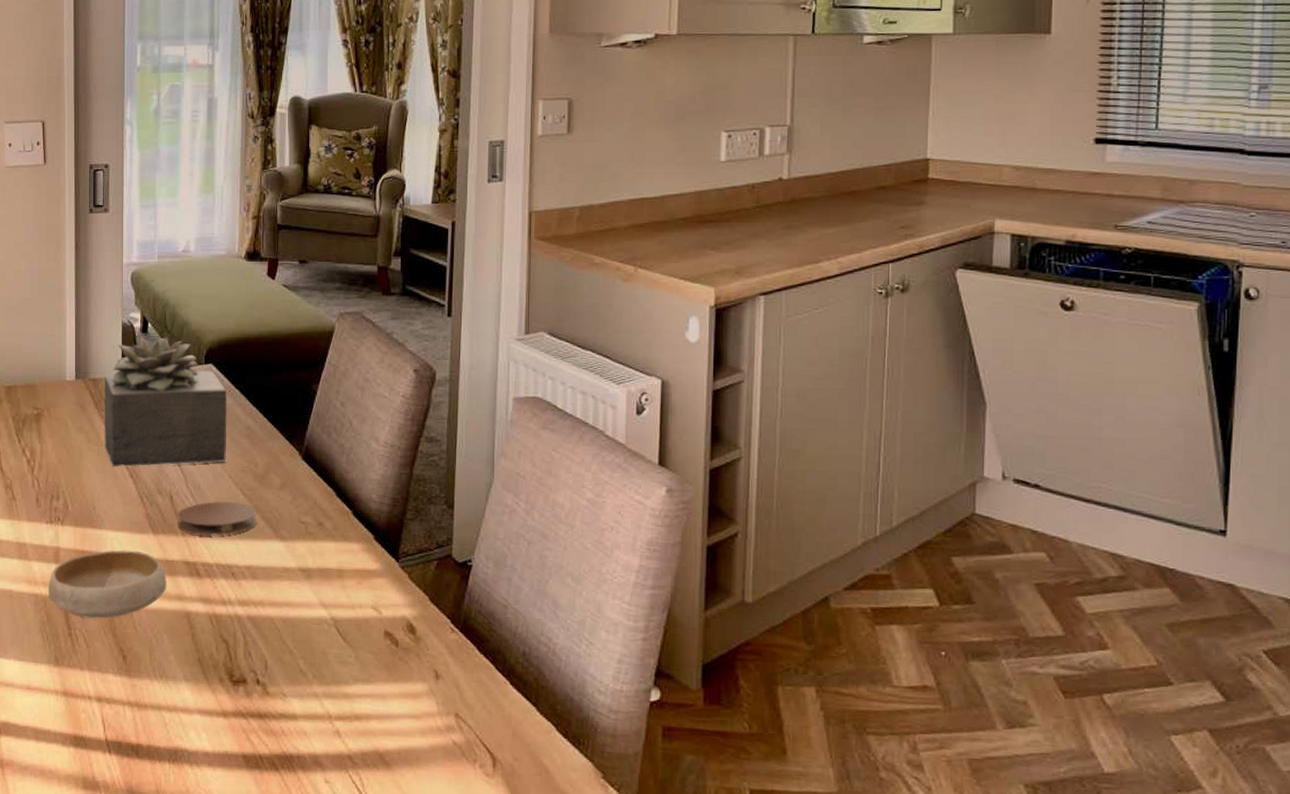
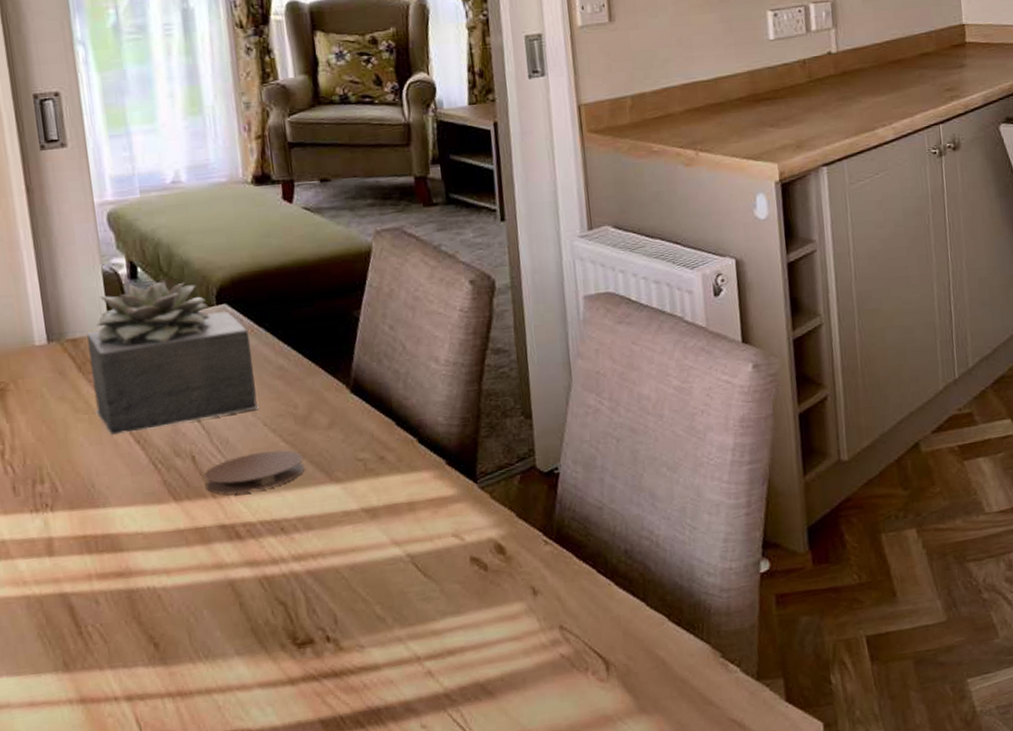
bowl: present [48,549,167,619] -> none [42,524,201,612]

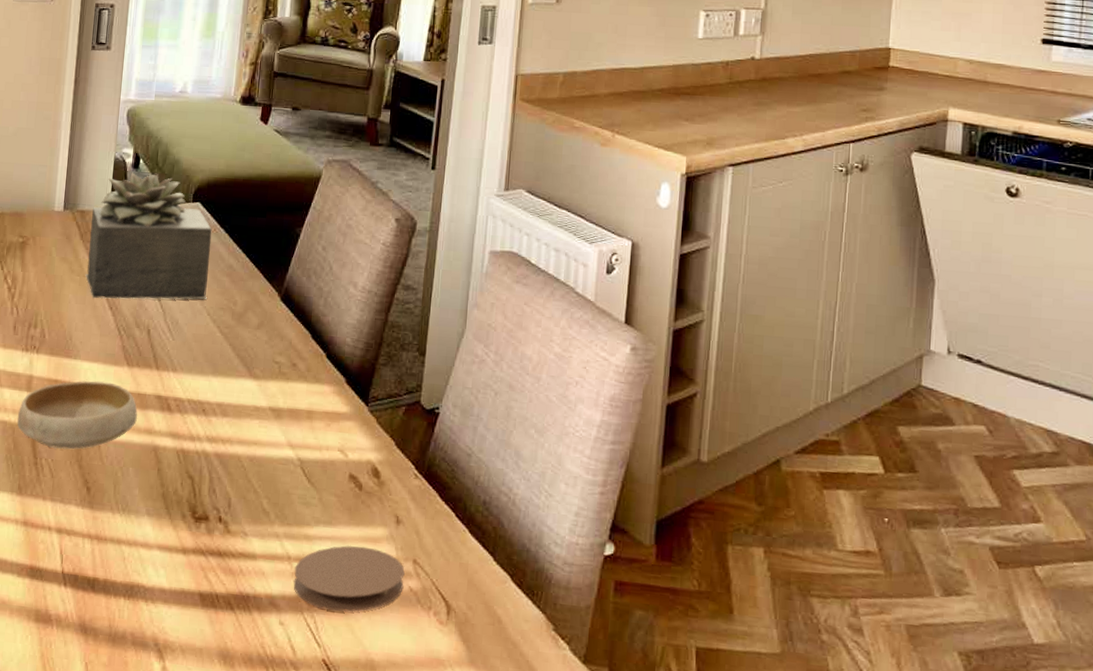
bowl: none [42,524,201,612] -> present [17,380,138,450]
coaster: present [204,450,305,495] -> none [153,337,232,372]
coaster: none [427,625,554,701] -> present [293,545,405,612]

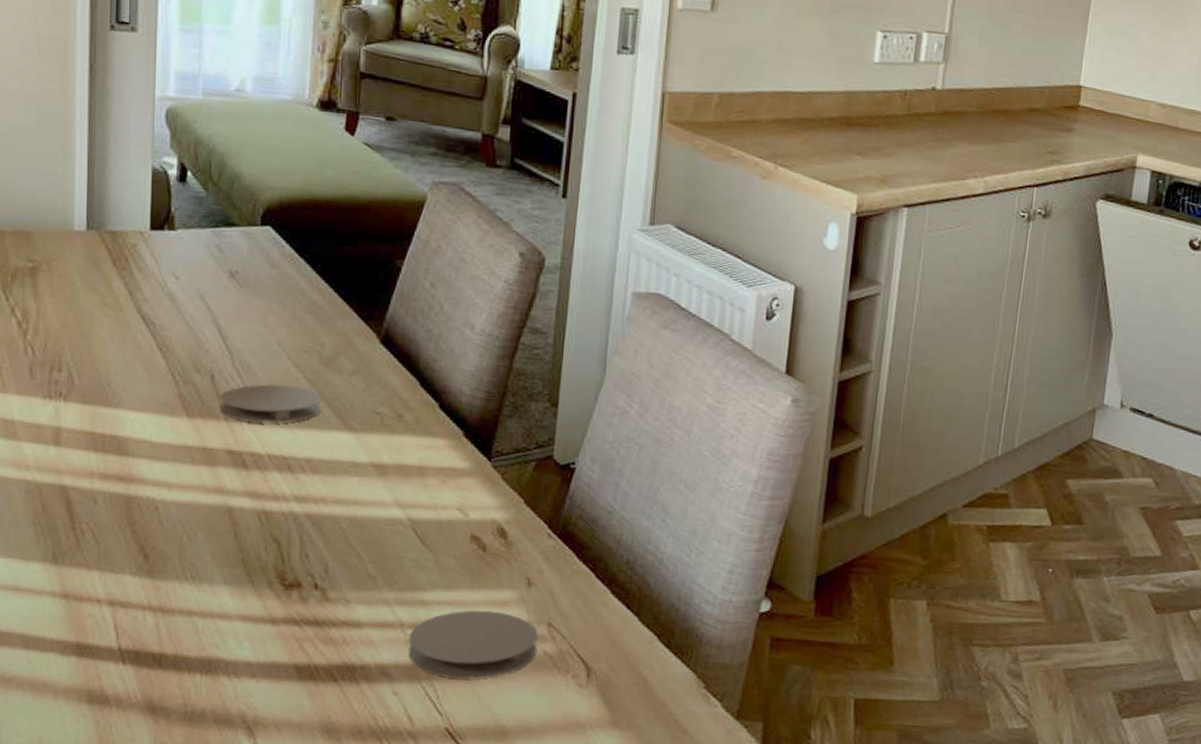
bowl: present [17,380,138,450] -> none [44,433,204,512]
succulent plant: present [85,172,212,300] -> none [122,187,289,341]
coaster: none [153,337,232,372] -> present [220,384,322,424]

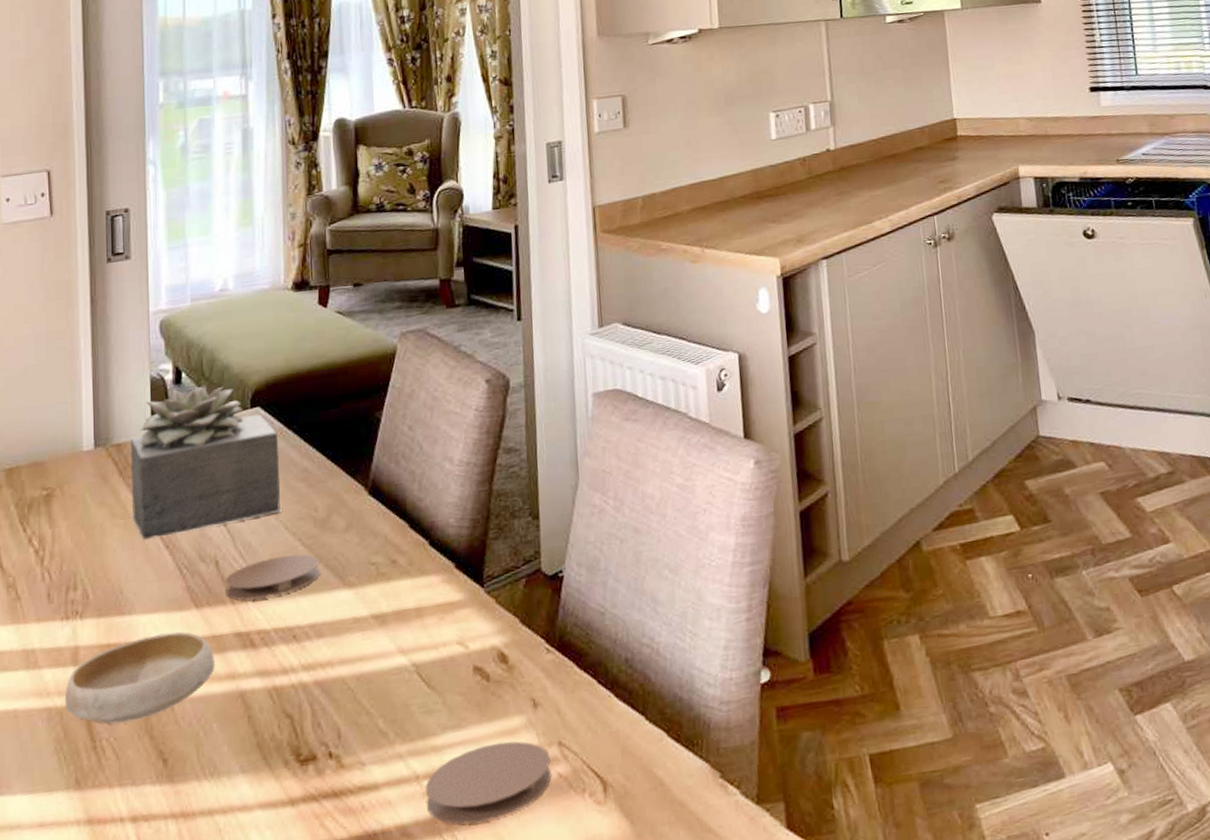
bowl: none [44,433,204,512] -> present [64,631,215,725]
succulent plant: none [122,187,289,341] -> present [130,385,282,541]

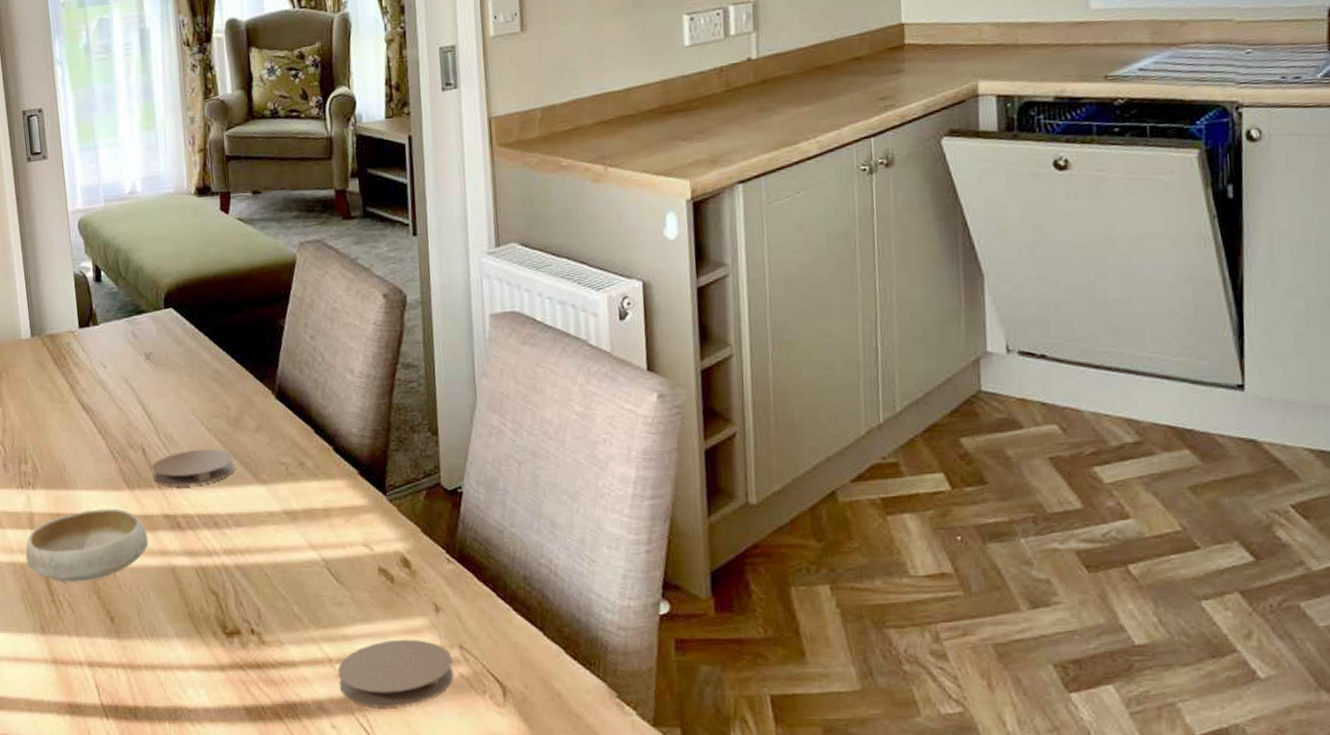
succulent plant: present [130,385,282,541] -> none [61,284,198,425]

